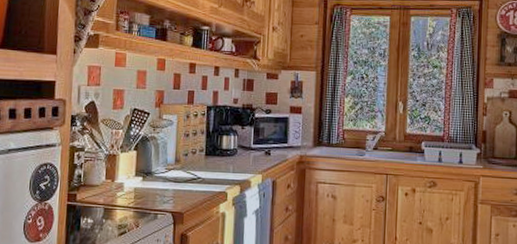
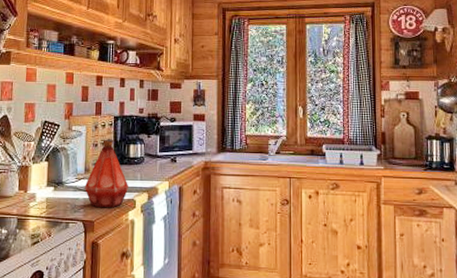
bottle: none [174,129,221,200] -> present [84,139,129,208]

